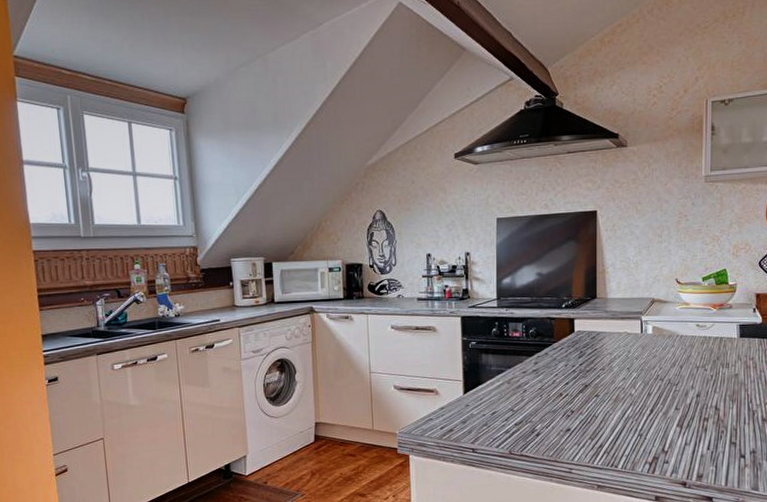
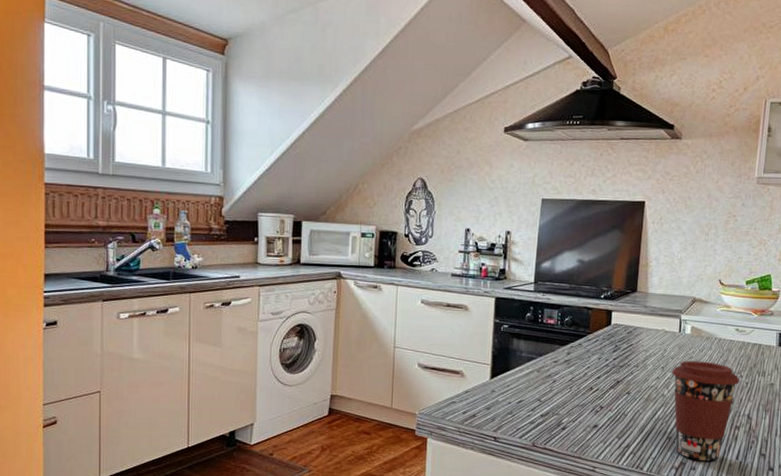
coffee cup: none [637,358,705,454] -> present [671,360,740,461]

